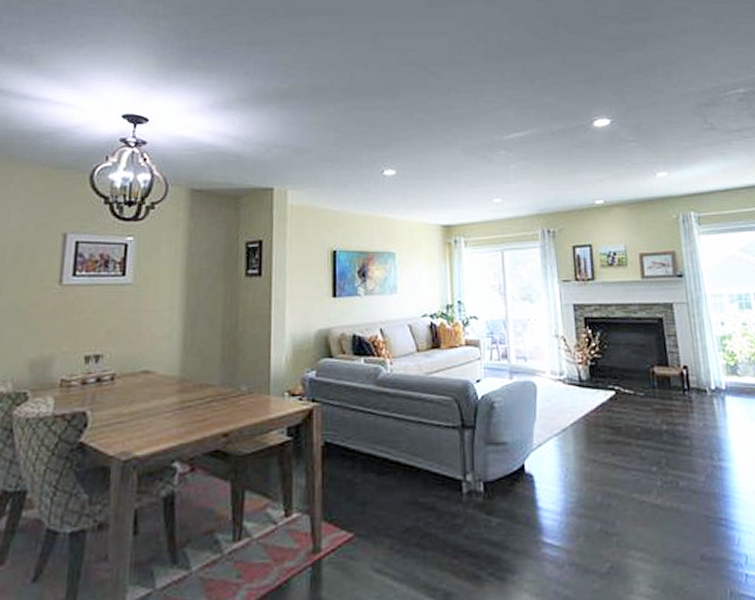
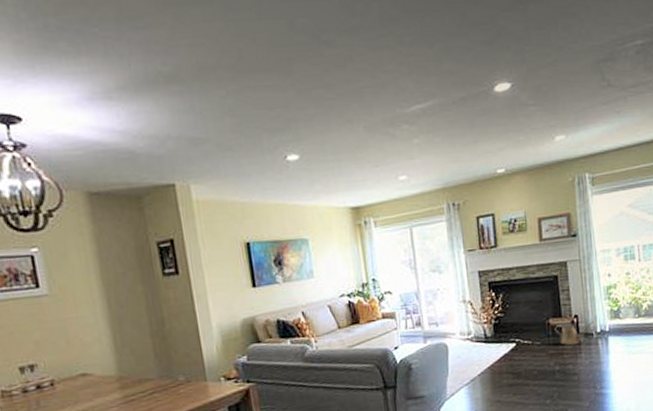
watering can: none [660,374,707,402] -> present [554,320,594,346]

